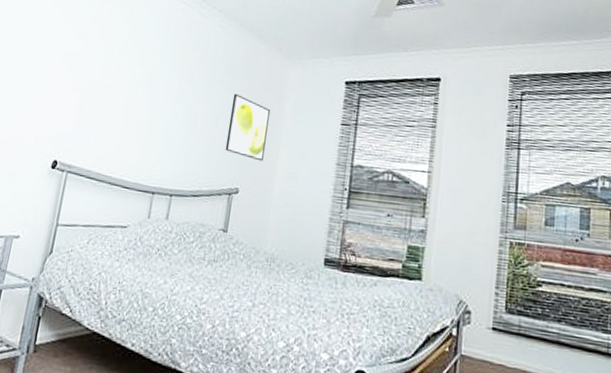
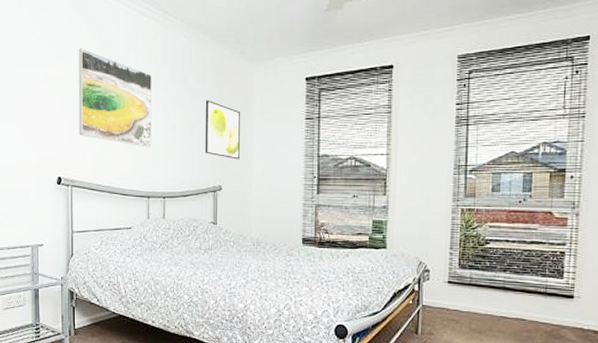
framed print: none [87,27,179,139] -> present [78,48,152,148]

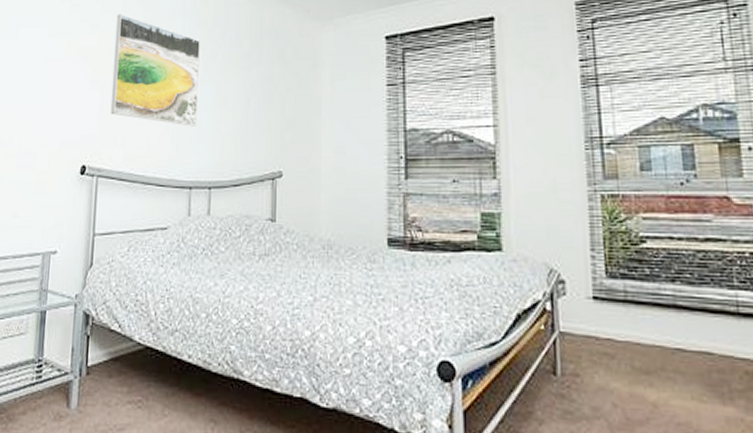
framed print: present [205,99,241,160] -> none [261,66,307,138]

